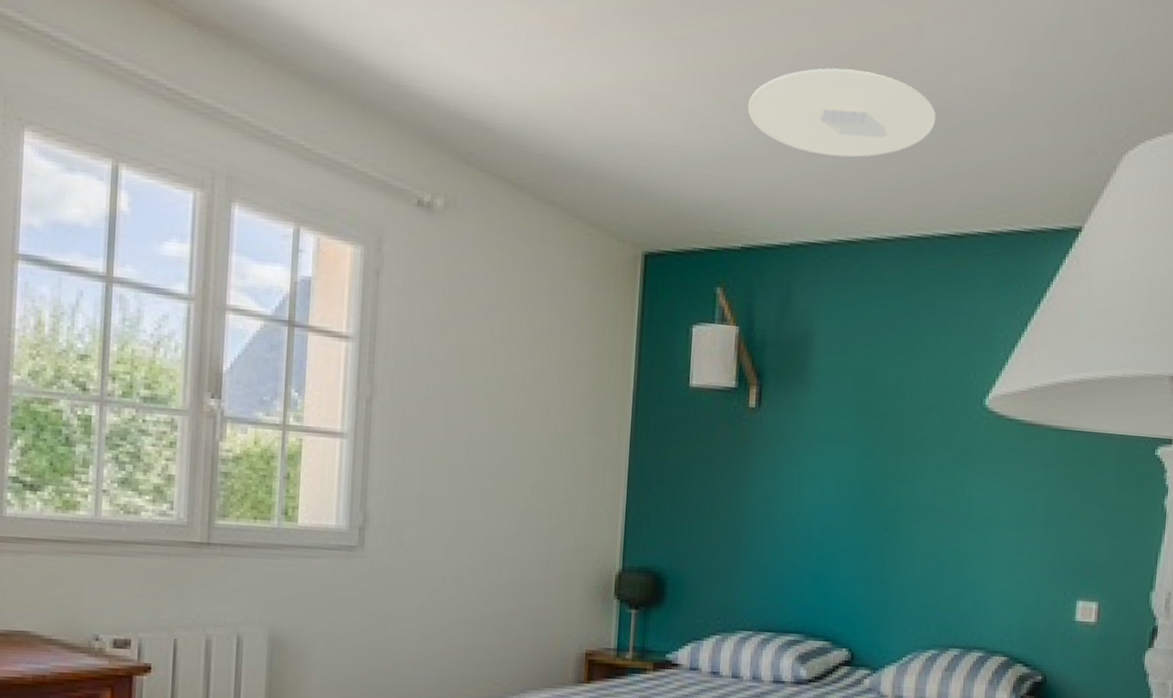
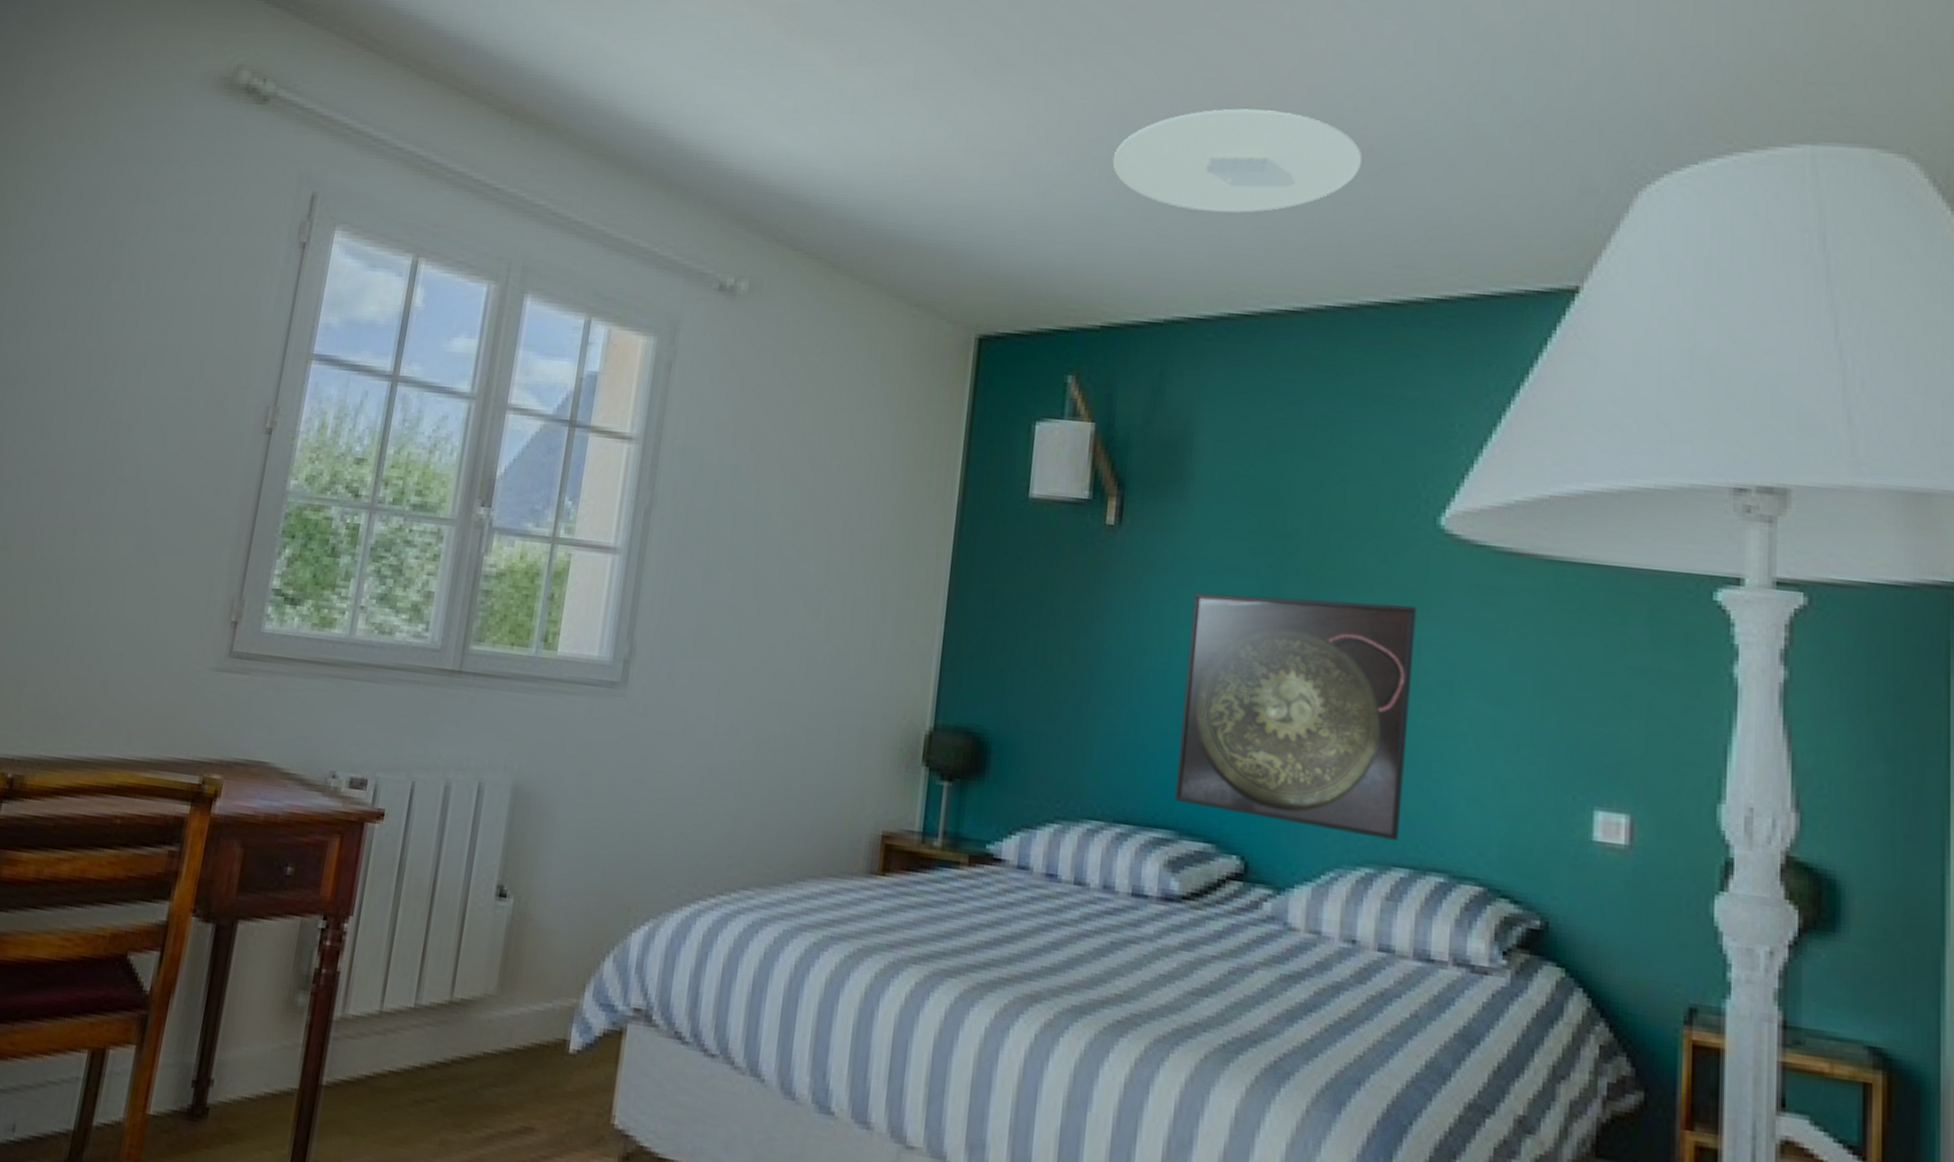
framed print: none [802,458,968,630] -> present [1174,593,1417,840]

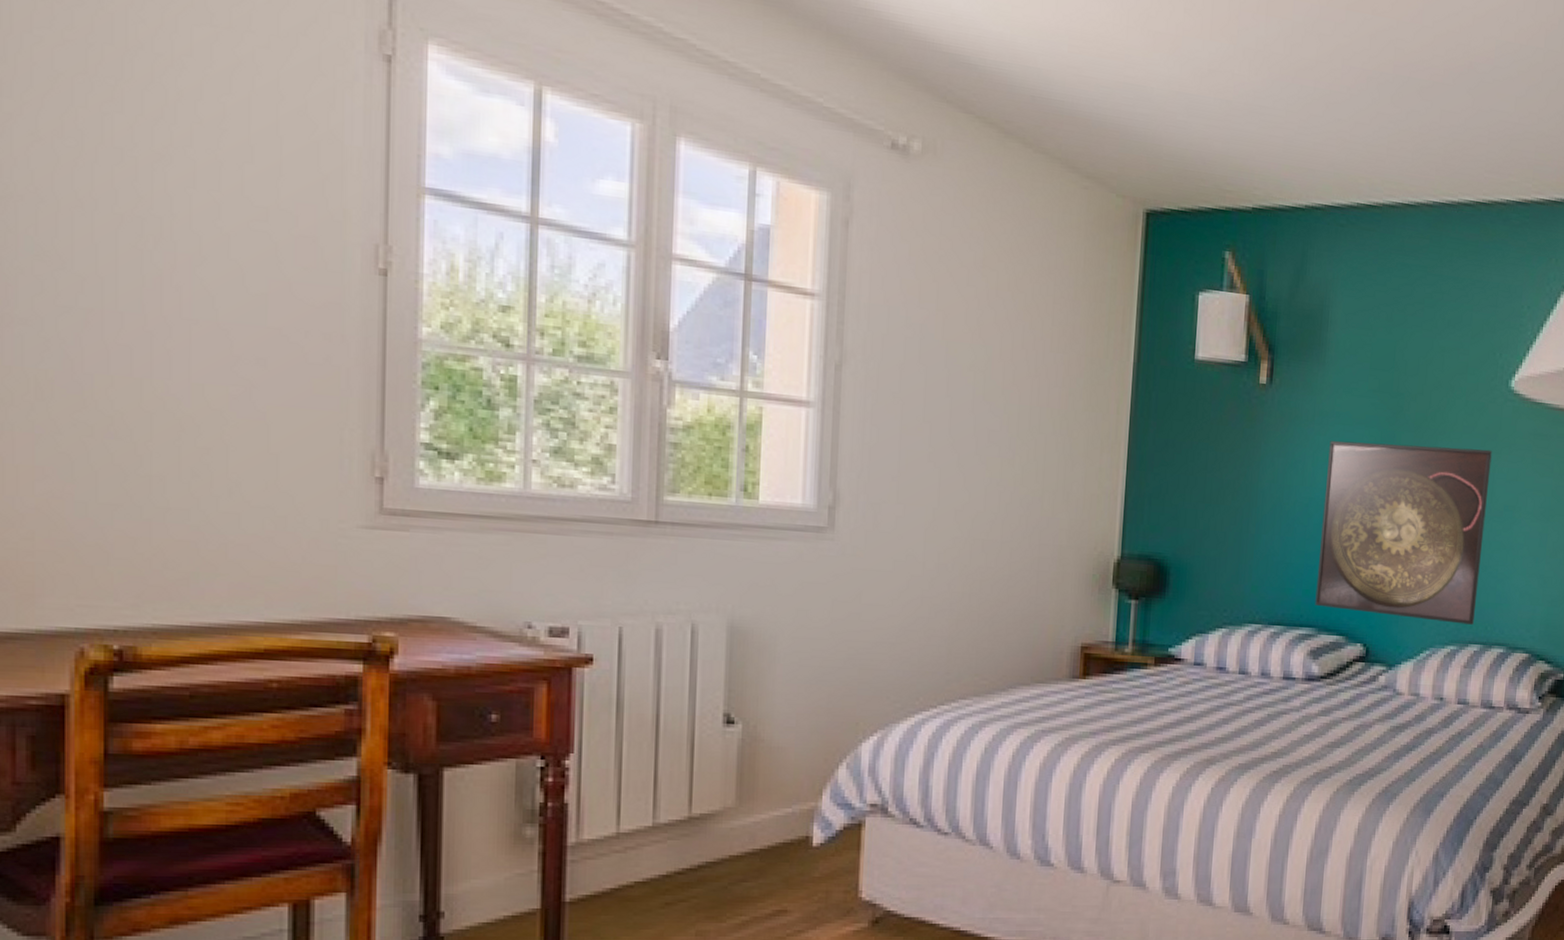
ceiling light: present [1112,108,1363,213] -> none [1260,13,1465,113]

